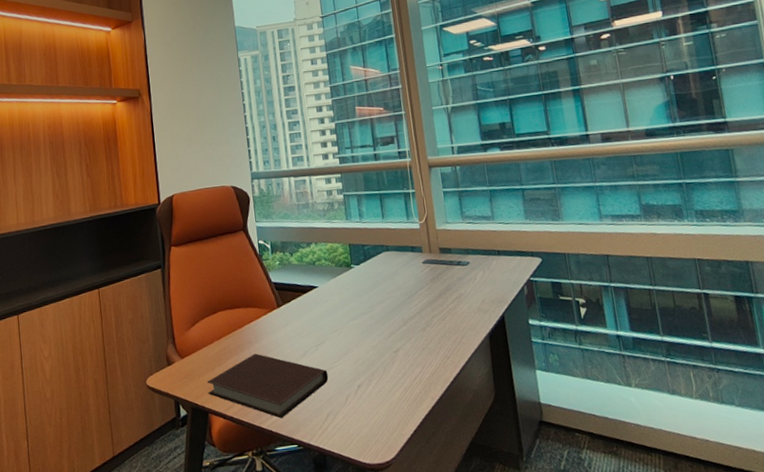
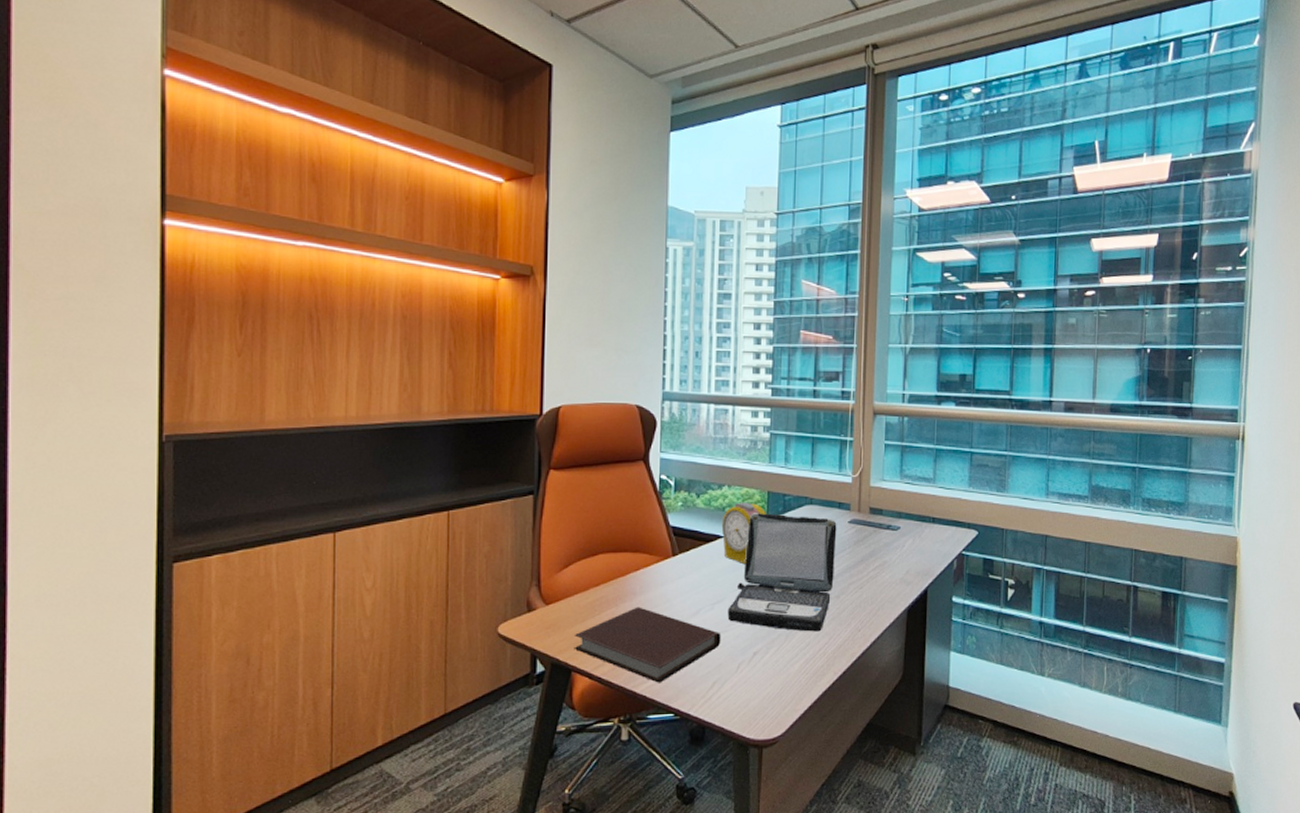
alarm clock: none [314,255,351,309] -> present [721,502,767,565]
laptop: none [330,261,419,363] -> present [727,513,837,632]

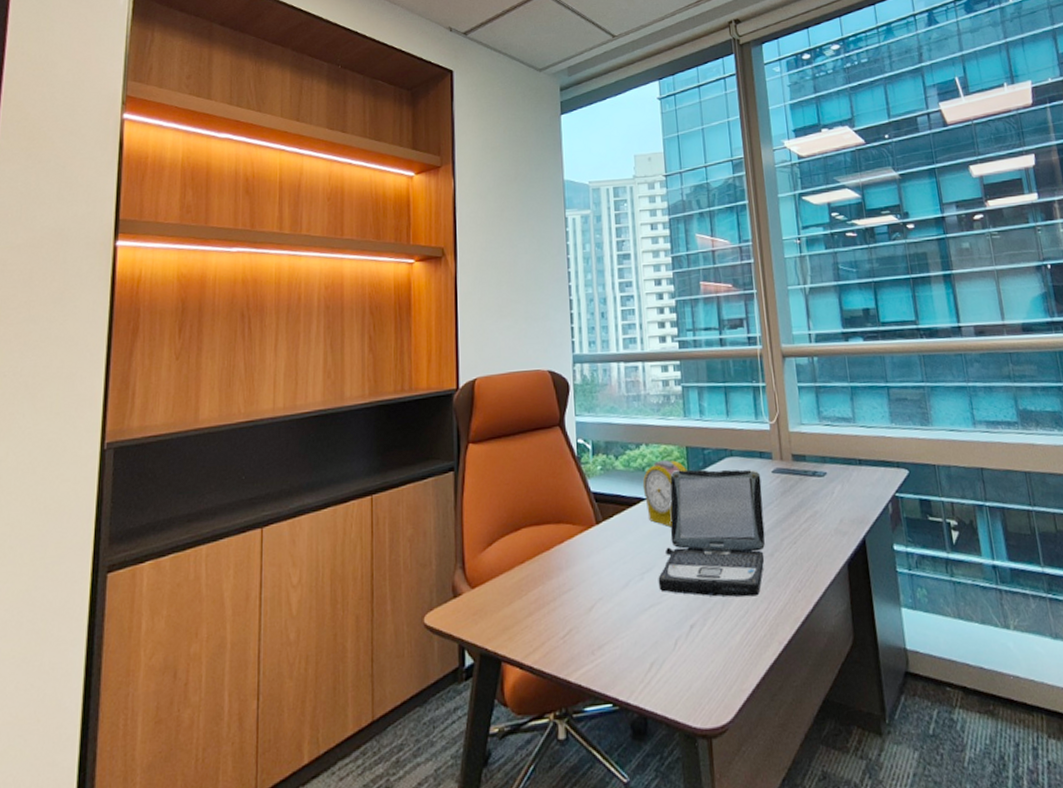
notebook: present [574,607,721,683] -> none [502,583,655,669]

